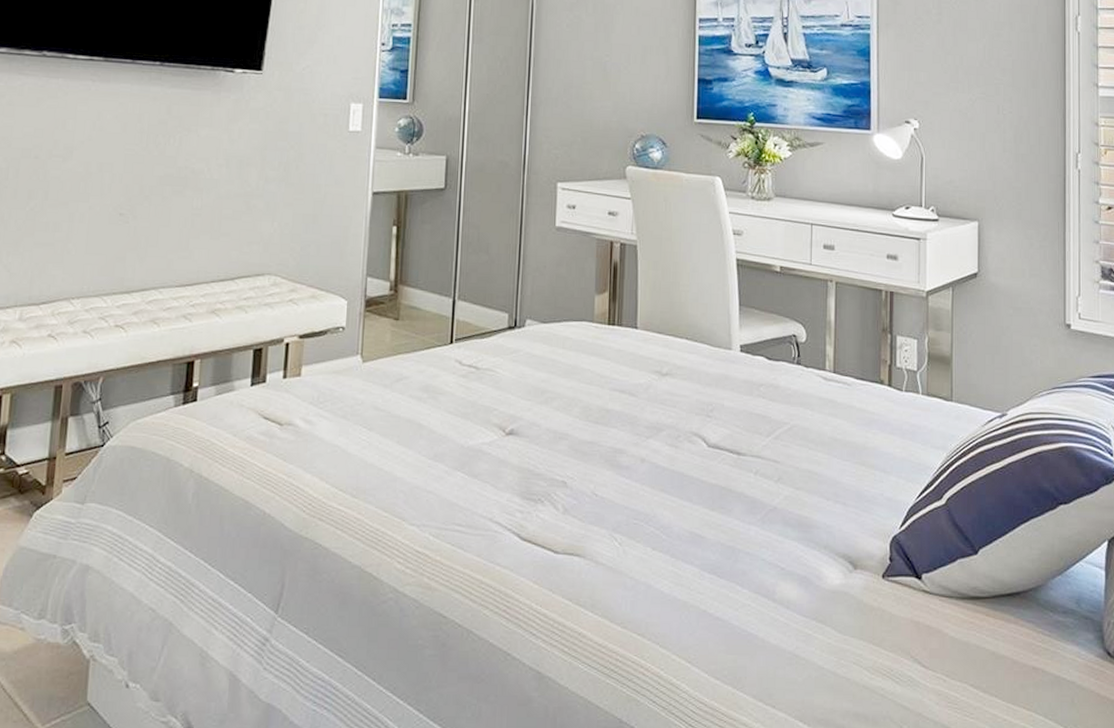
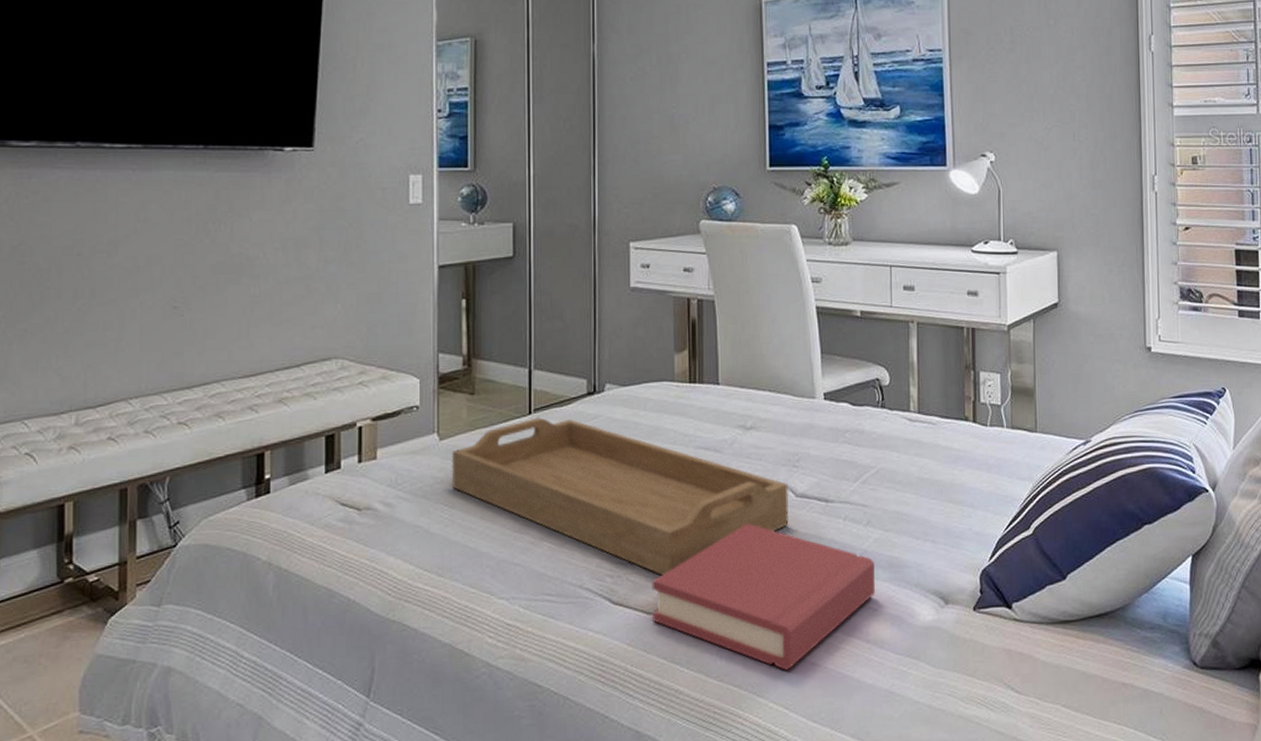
serving tray: none [371,347,701,515] -> present [451,417,789,575]
hardback book: none [559,469,784,623] -> present [651,523,875,670]

